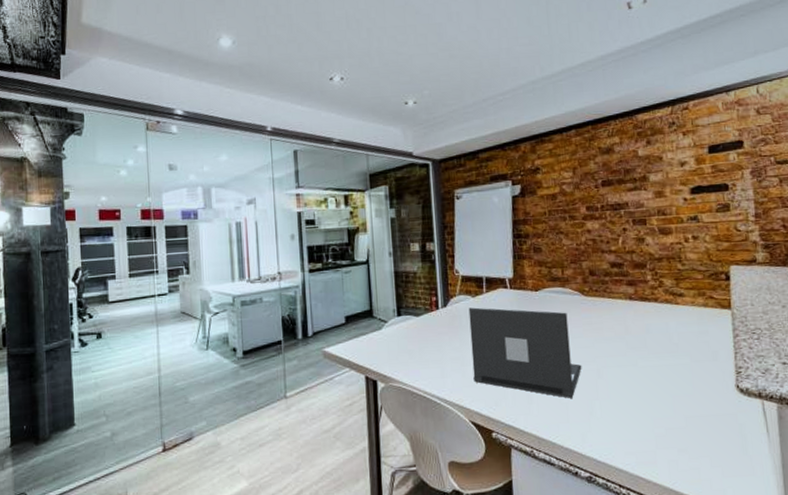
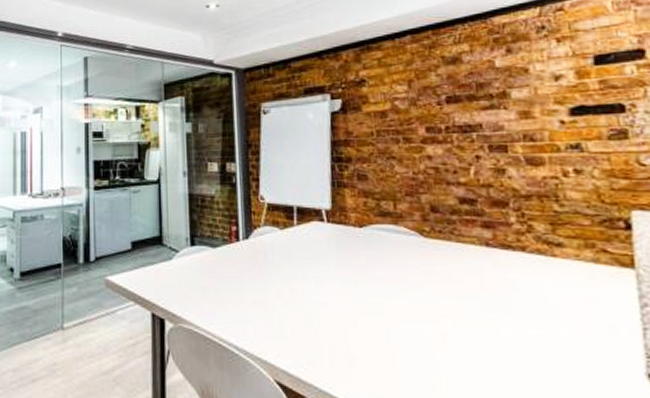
laptop: present [468,307,582,398] -> none [275,242,422,366]

